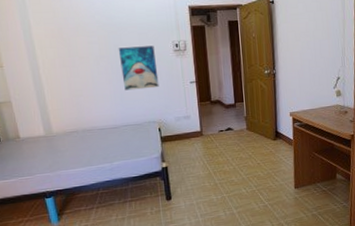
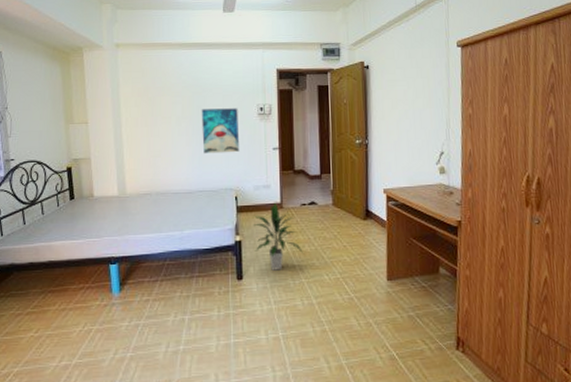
indoor plant: none [177,130,223,190] -> present [253,202,303,271]

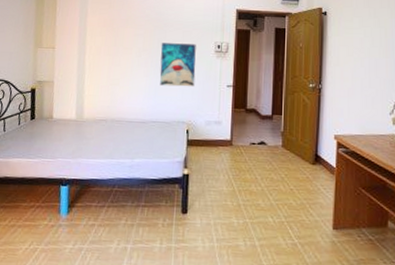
indoor plant: present [253,202,303,271] -> none [201,139,249,208]

